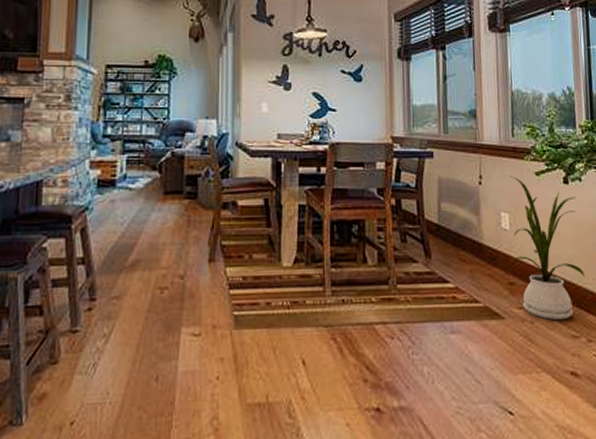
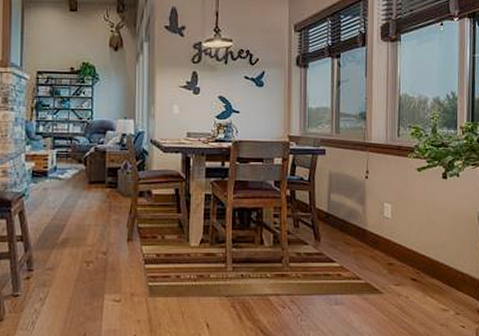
house plant: present [509,176,586,320] -> none [392,171,457,295]

